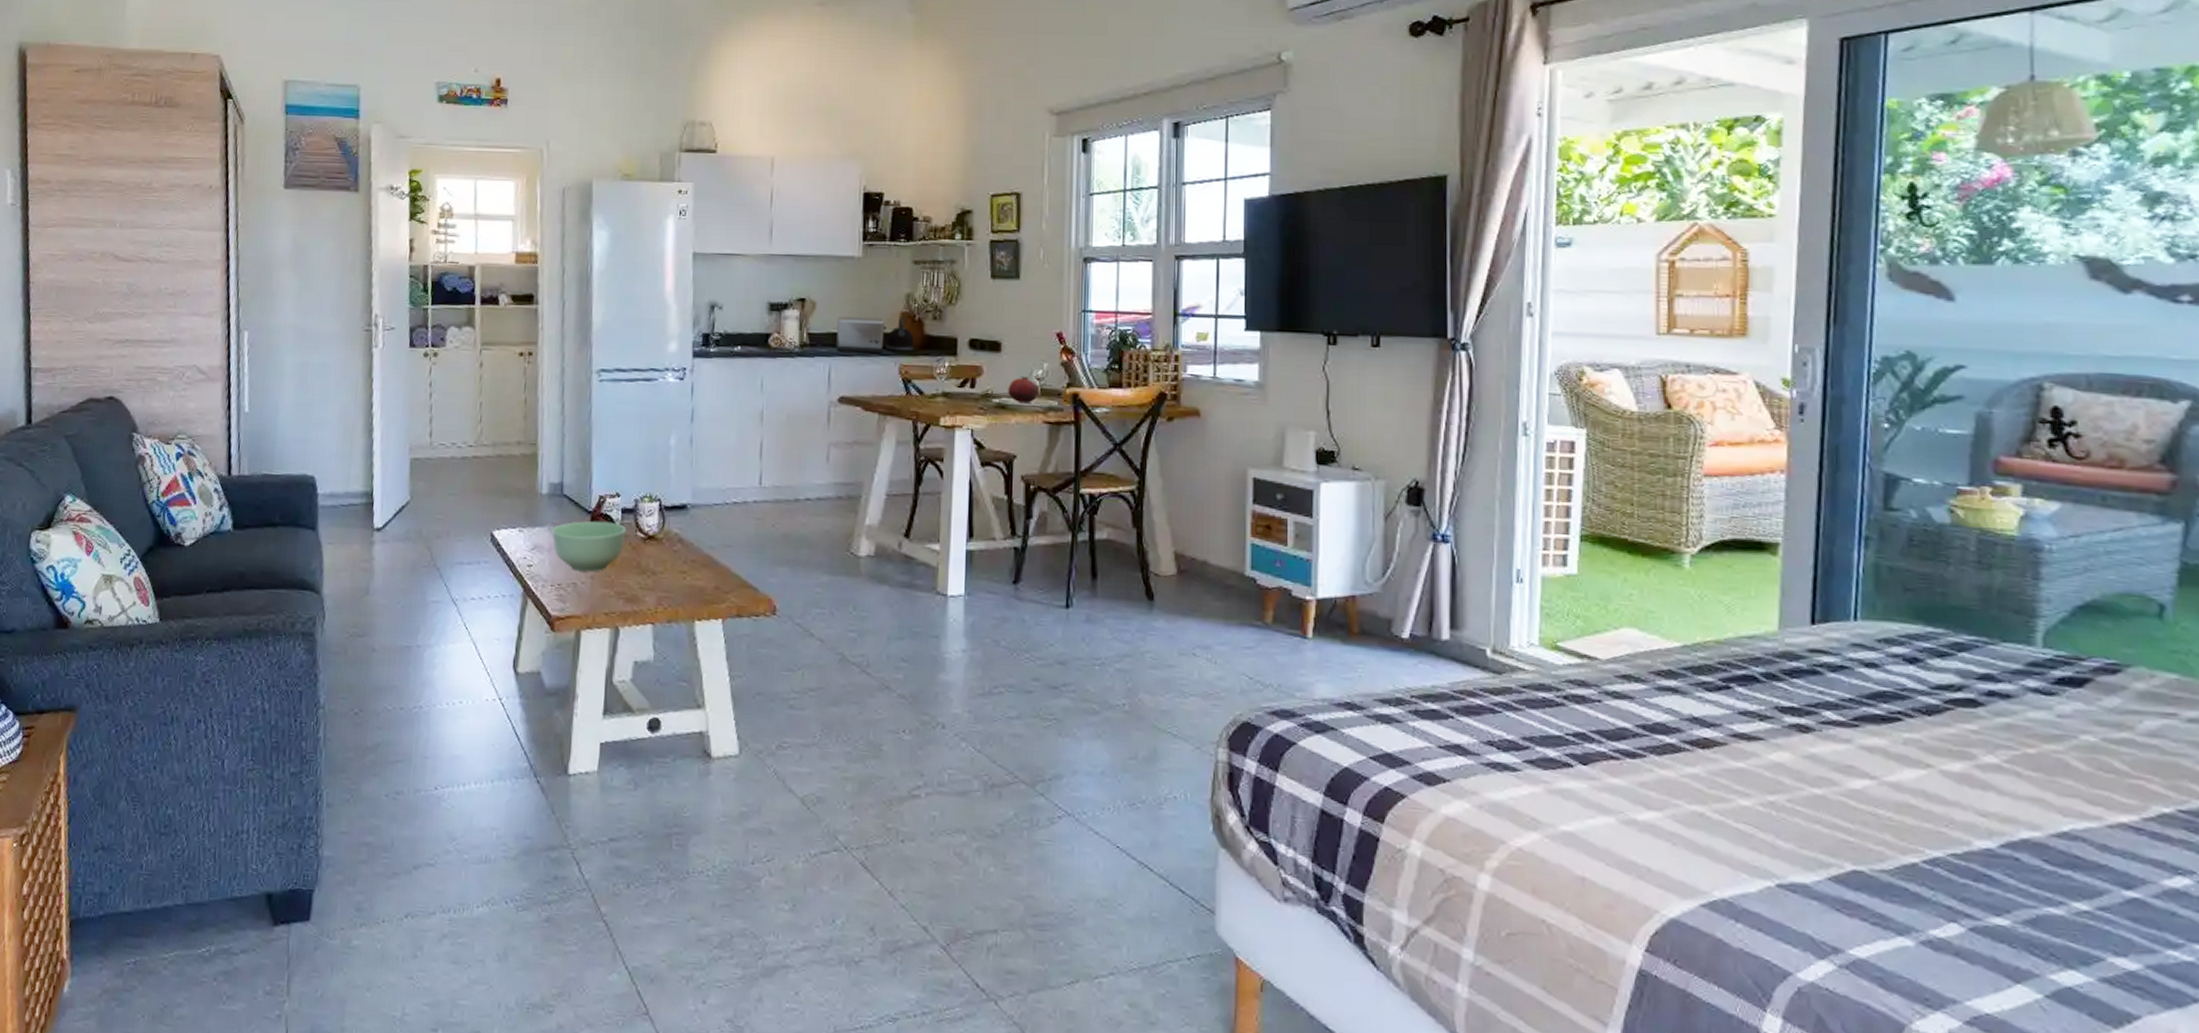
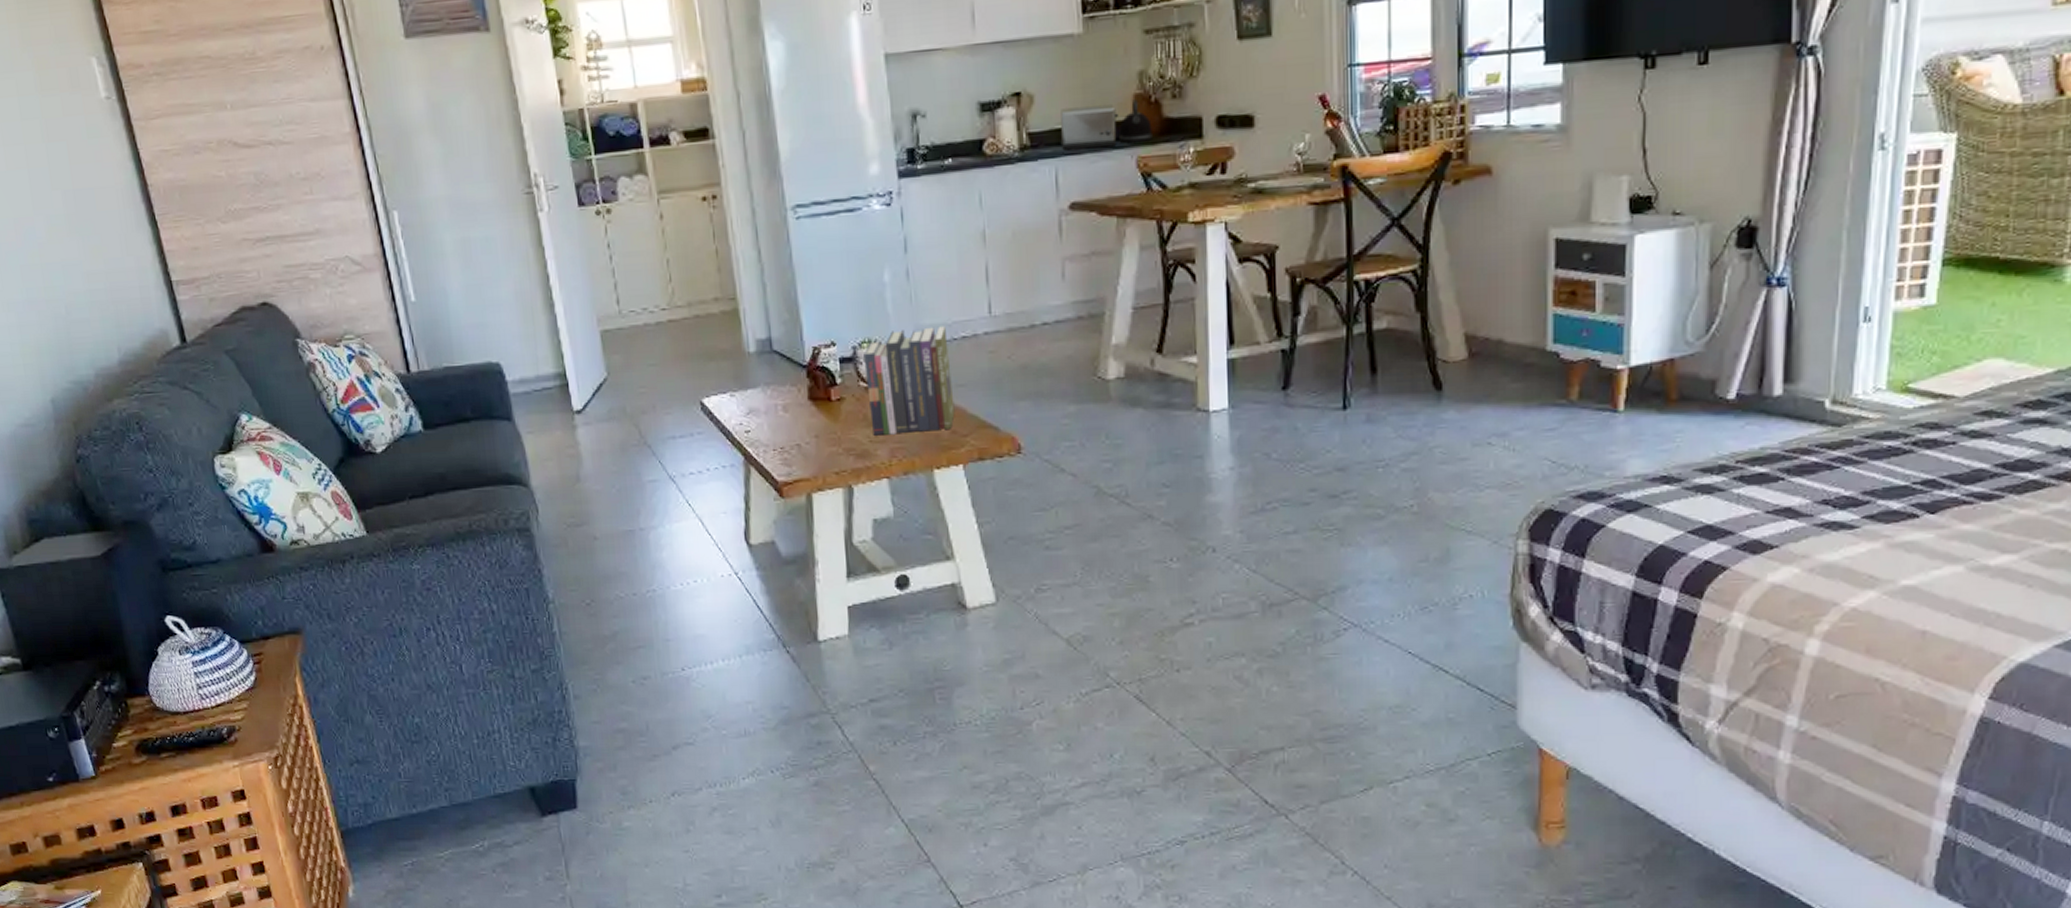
bowl: present [551,520,626,572] -> none [766,374,848,432]
books: none [643,489,721,585] -> present [863,326,955,436]
fruit: present [1008,376,1037,404] -> none [1264,152,1299,185]

